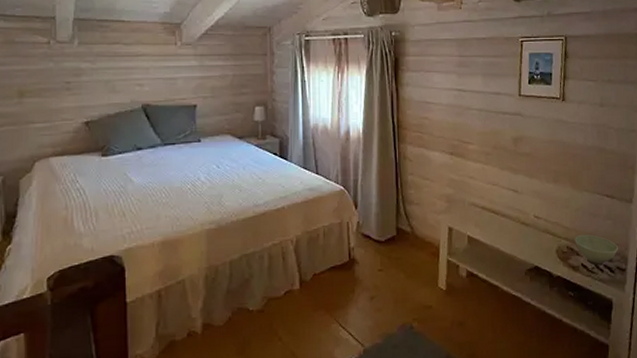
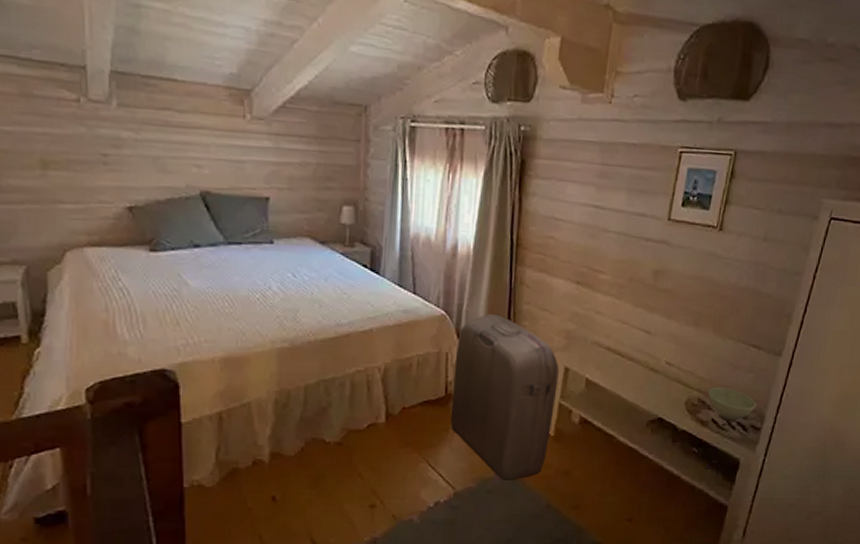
suitcase: none [355,186,444,335] -> present [451,314,559,480]

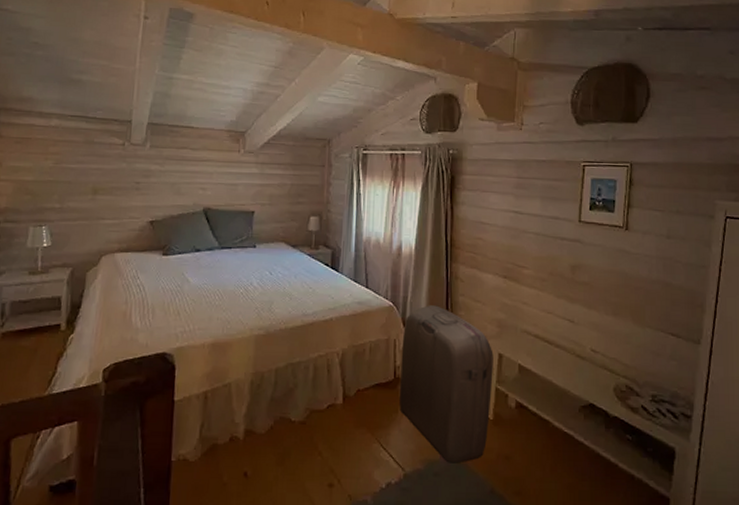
bowl: present [708,386,757,423] -> none [634,373,684,410]

